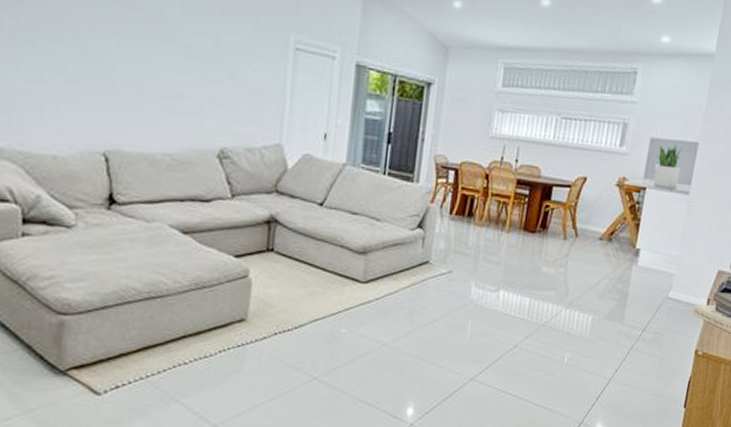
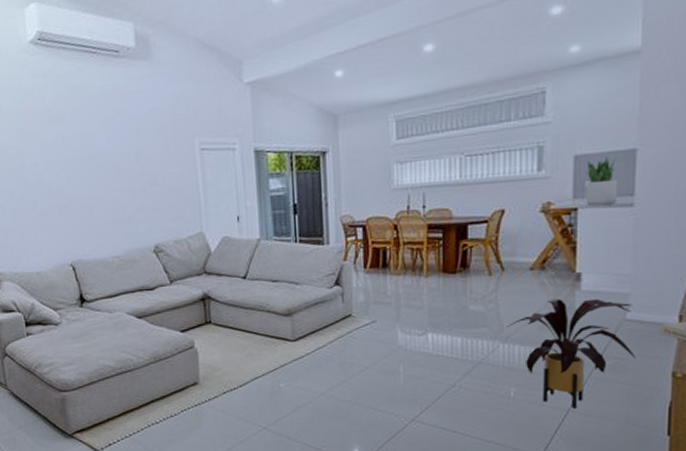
house plant: none [572,270,675,378] -> present [507,298,636,409]

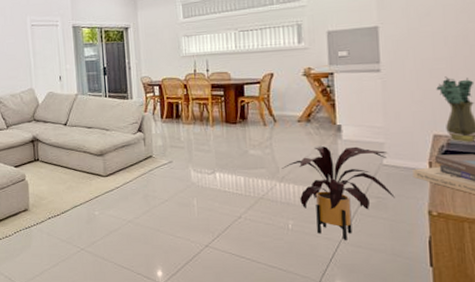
planter: present [585,157,619,207] -> none [338,32,366,72]

